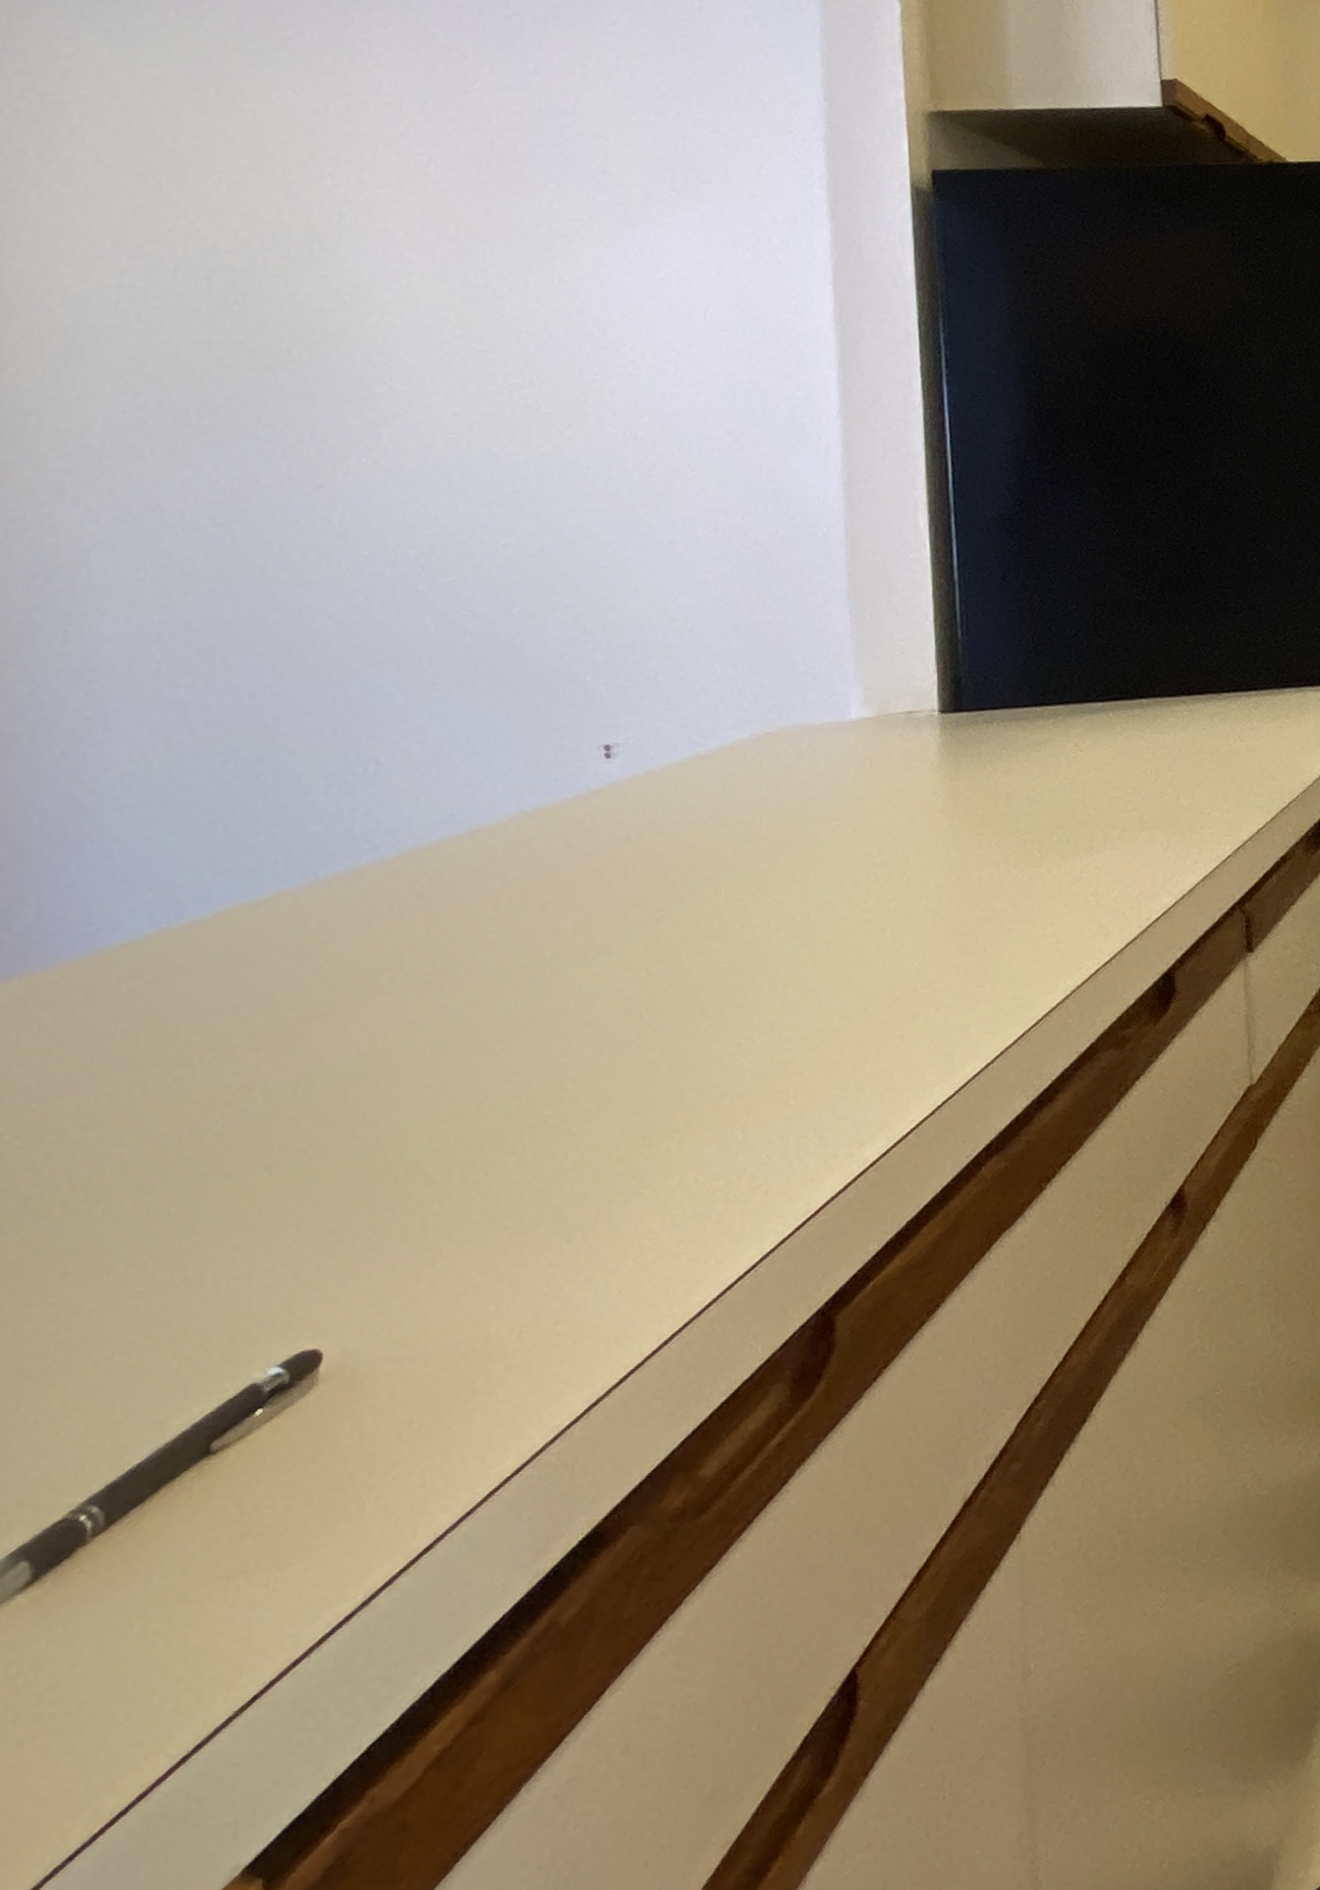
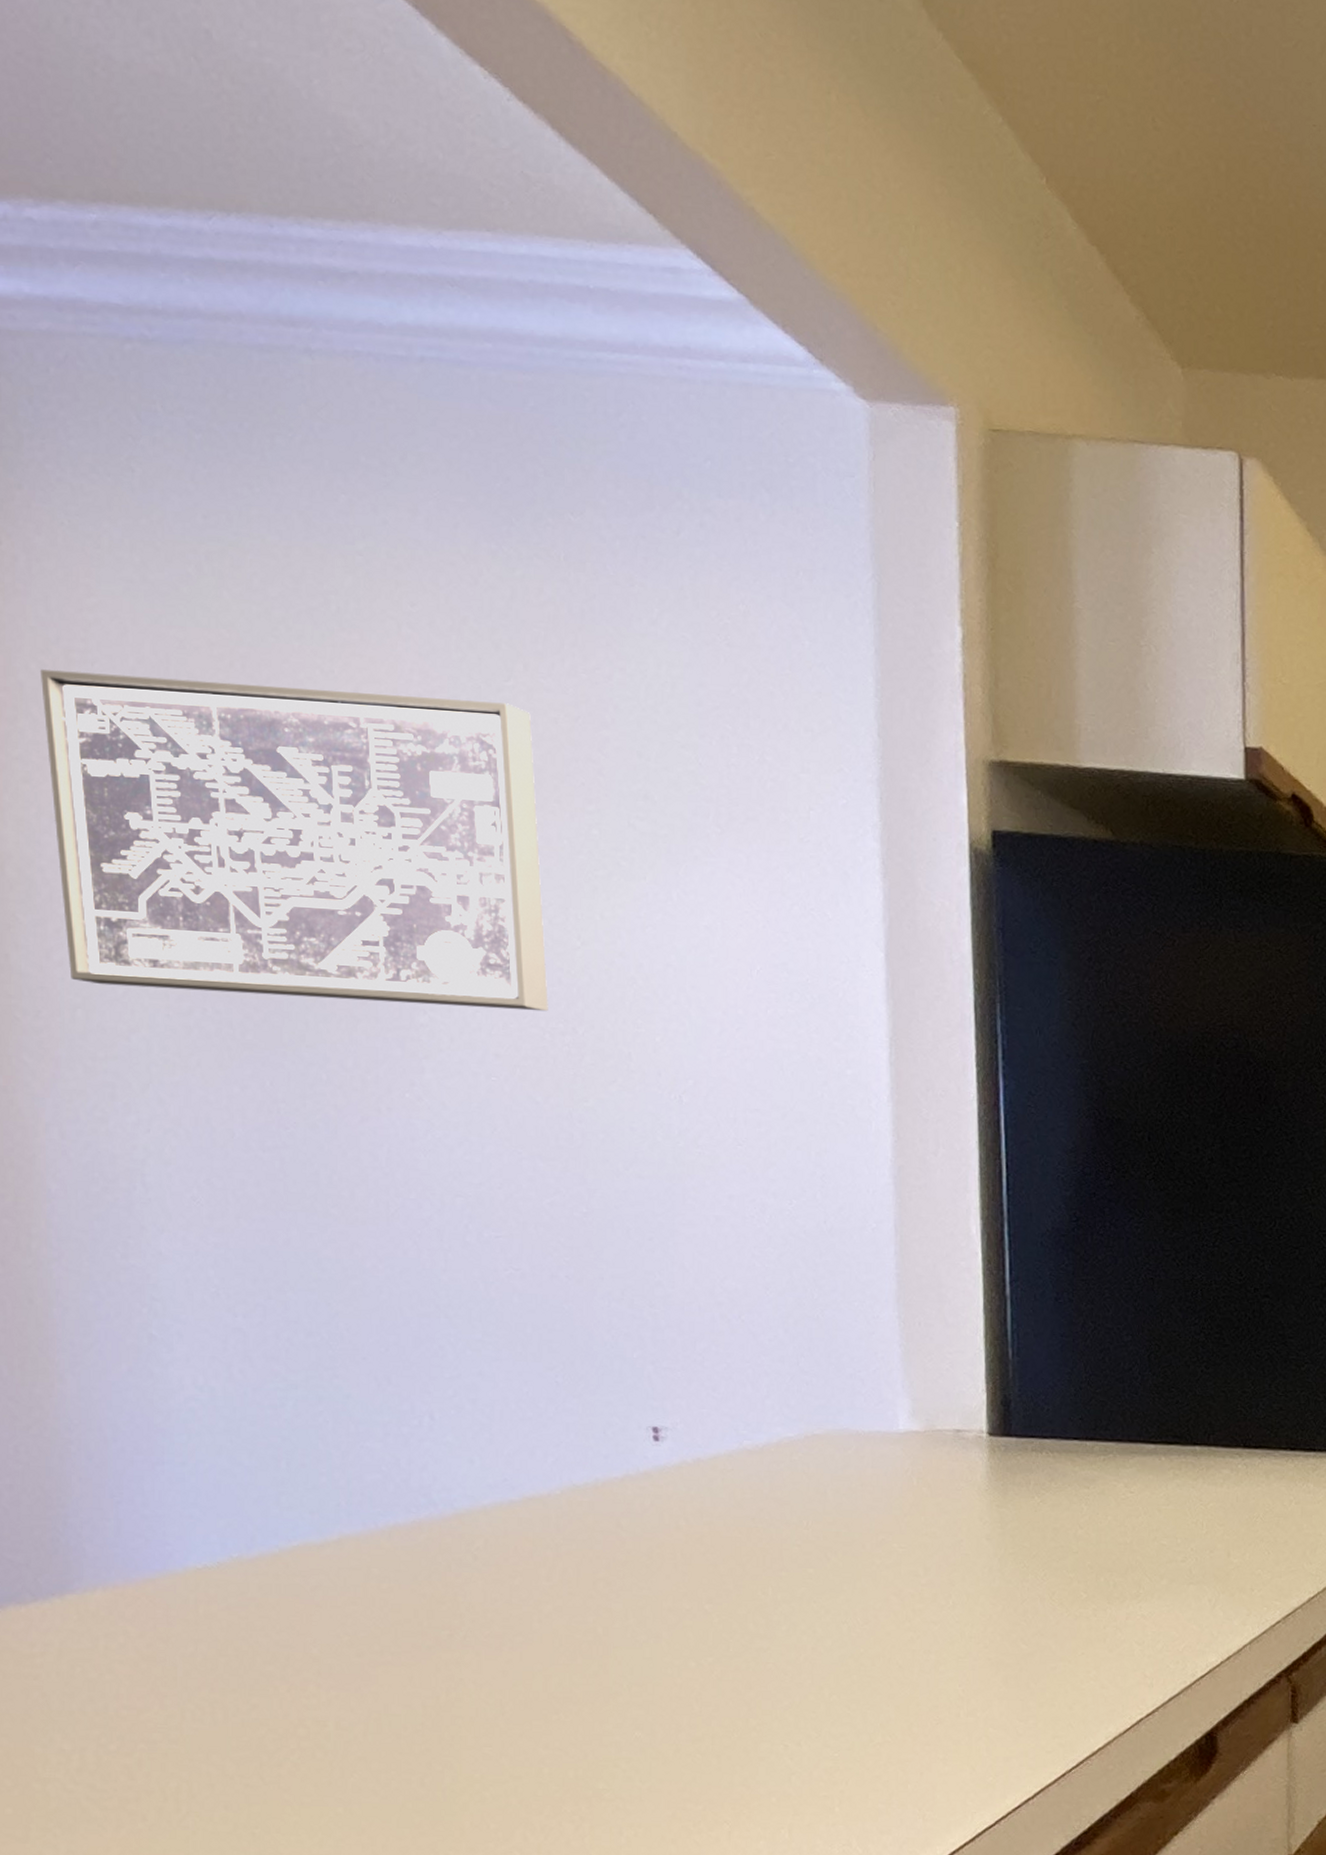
wall art: none [14,103,507,390] -> present [39,669,548,1012]

